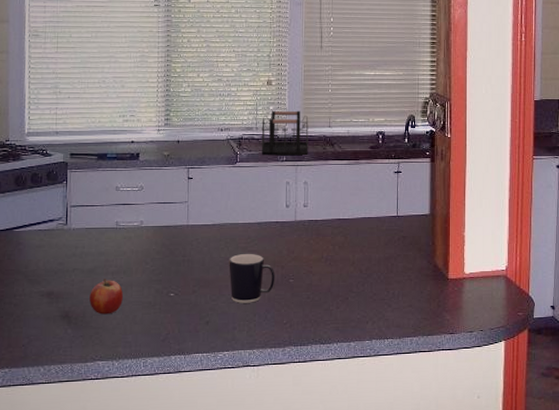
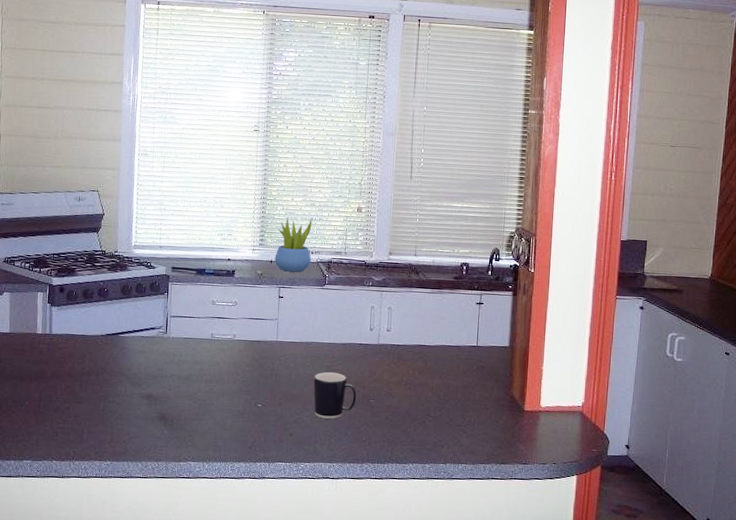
apple: present [89,279,124,315] -> none [184,386,216,419]
succulent plant: none [182,93,221,151] -> present [274,216,312,272]
dish rack: present [261,110,309,156] -> none [348,236,396,282]

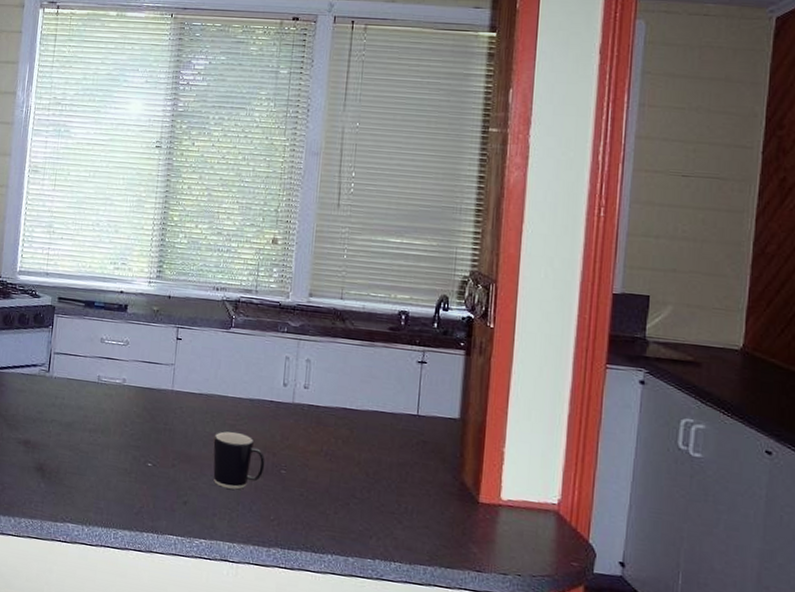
succulent plant: present [274,216,312,272] -> none [173,246,219,311]

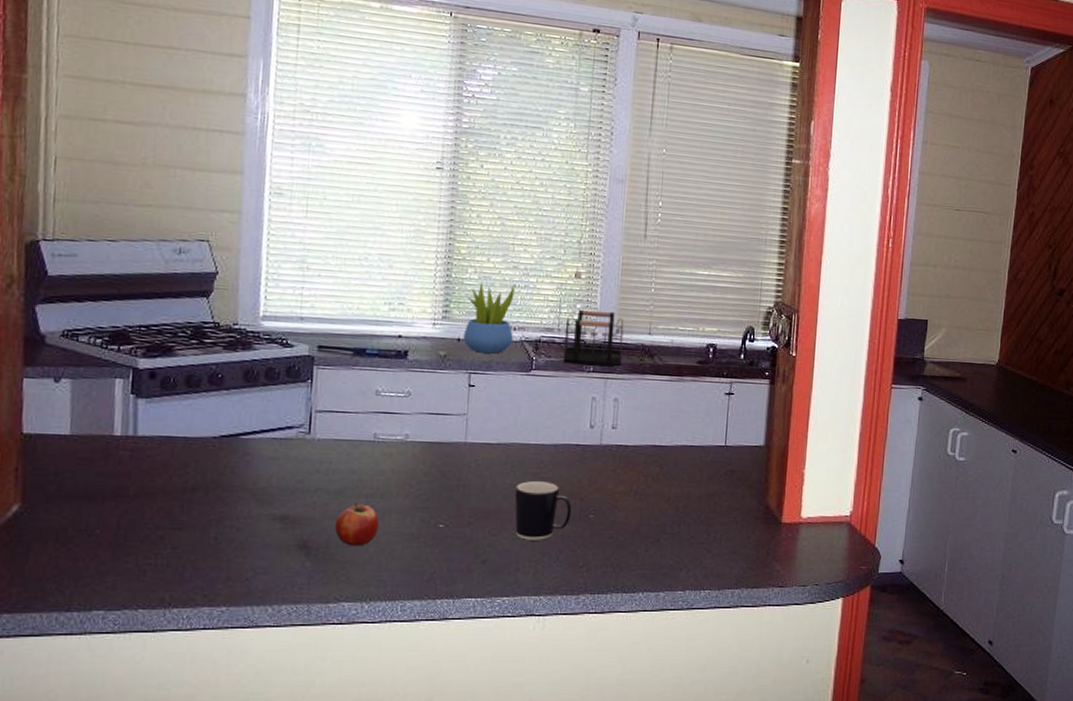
apple: none [64,435,100,475] -> present [335,502,380,546]
succulent plant: none [173,246,219,311] -> present [463,282,515,354]
dish rack: none [259,273,317,330] -> present [562,309,624,367]

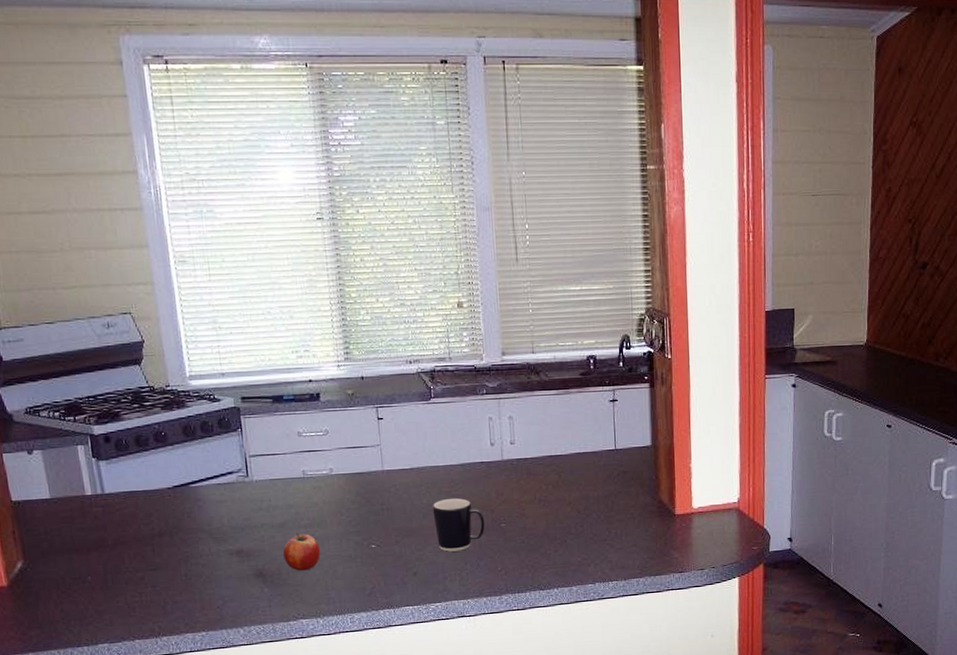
succulent plant: present [463,282,515,354] -> none [363,320,410,388]
dish rack: present [562,309,624,367] -> none [455,335,511,389]

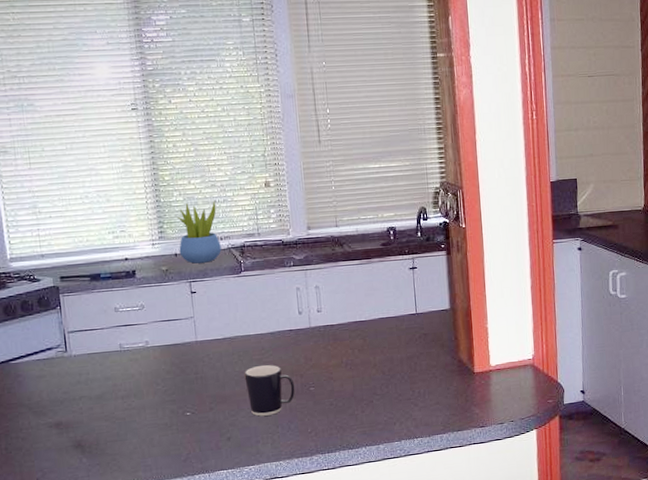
apple: present [283,533,321,571] -> none [101,404,138,441]
succulent plant: none [363,320,410,388] -> present [176,200,221,264]

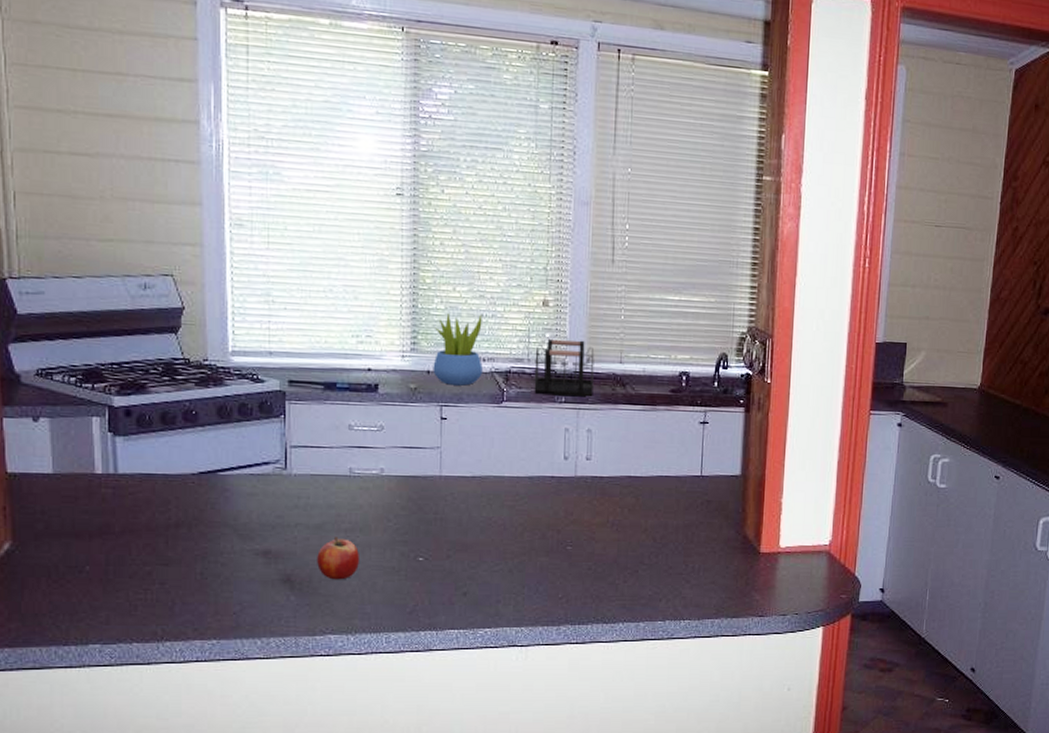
apple: none [101,404,138,441] -> present [317,537,360,580]
mug: present [244,364,295,417] -> none [492,513,549,573]
dish rack: none [263,211,317,263] -> present [534,338,595,397]

